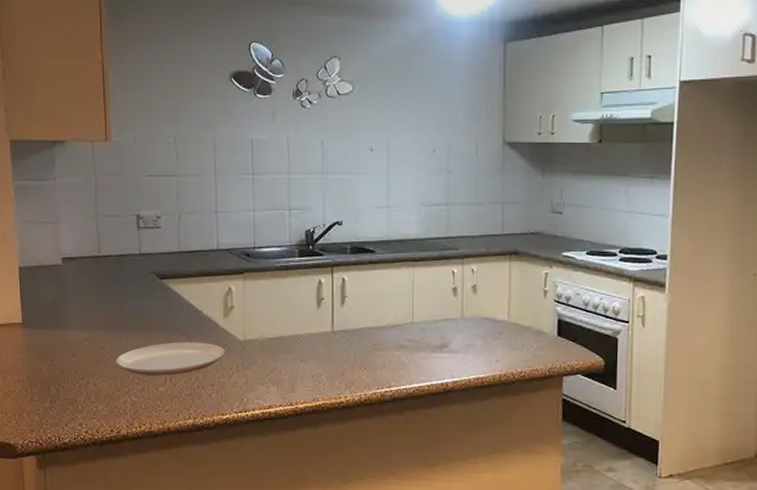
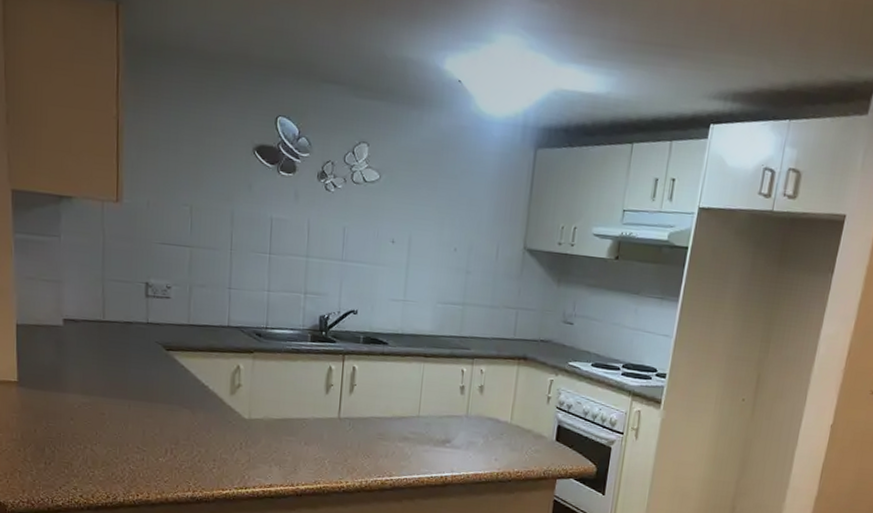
plate: present [116,342,225,375] -> none [116,414,229,447]

